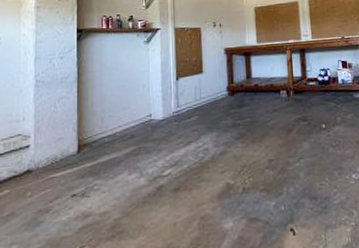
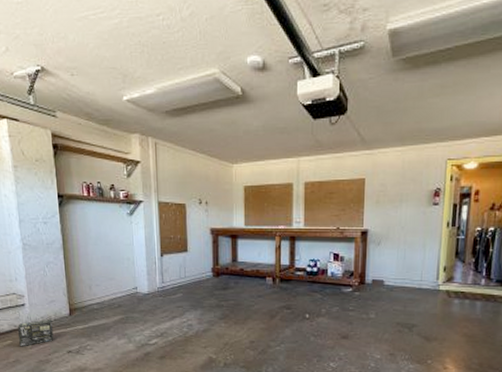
box: none [18,160,58,197] -> present [18,319,54,347]

